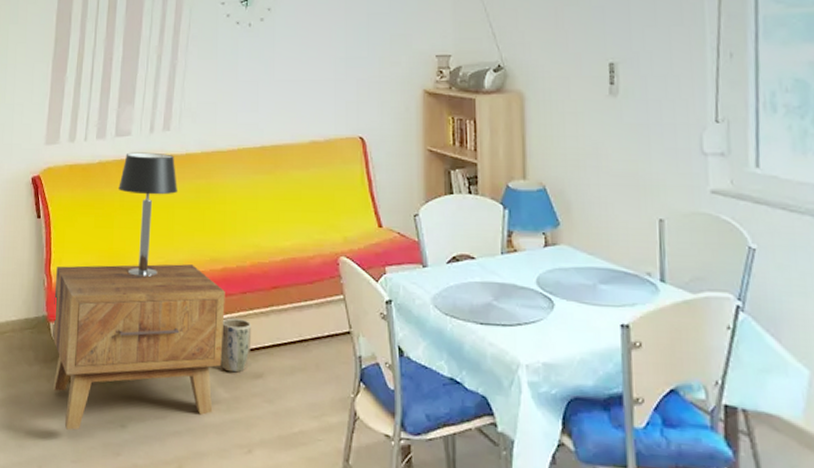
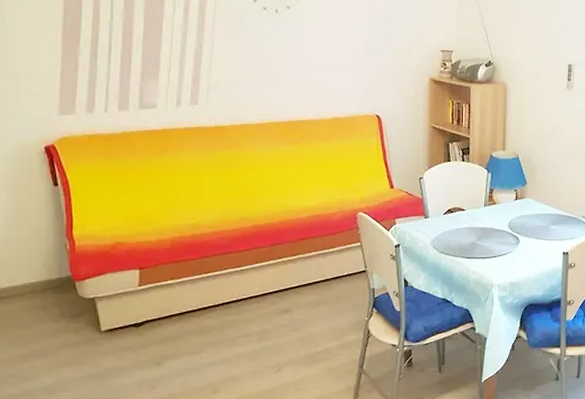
side table: present [51,264,225,430] -> none [78,224,255,373]
table lamp: present [118,152,178,277] -> none [145,124,208,236]
plant pot: present [220,318,252,373] -> none [252,266,280,310]

